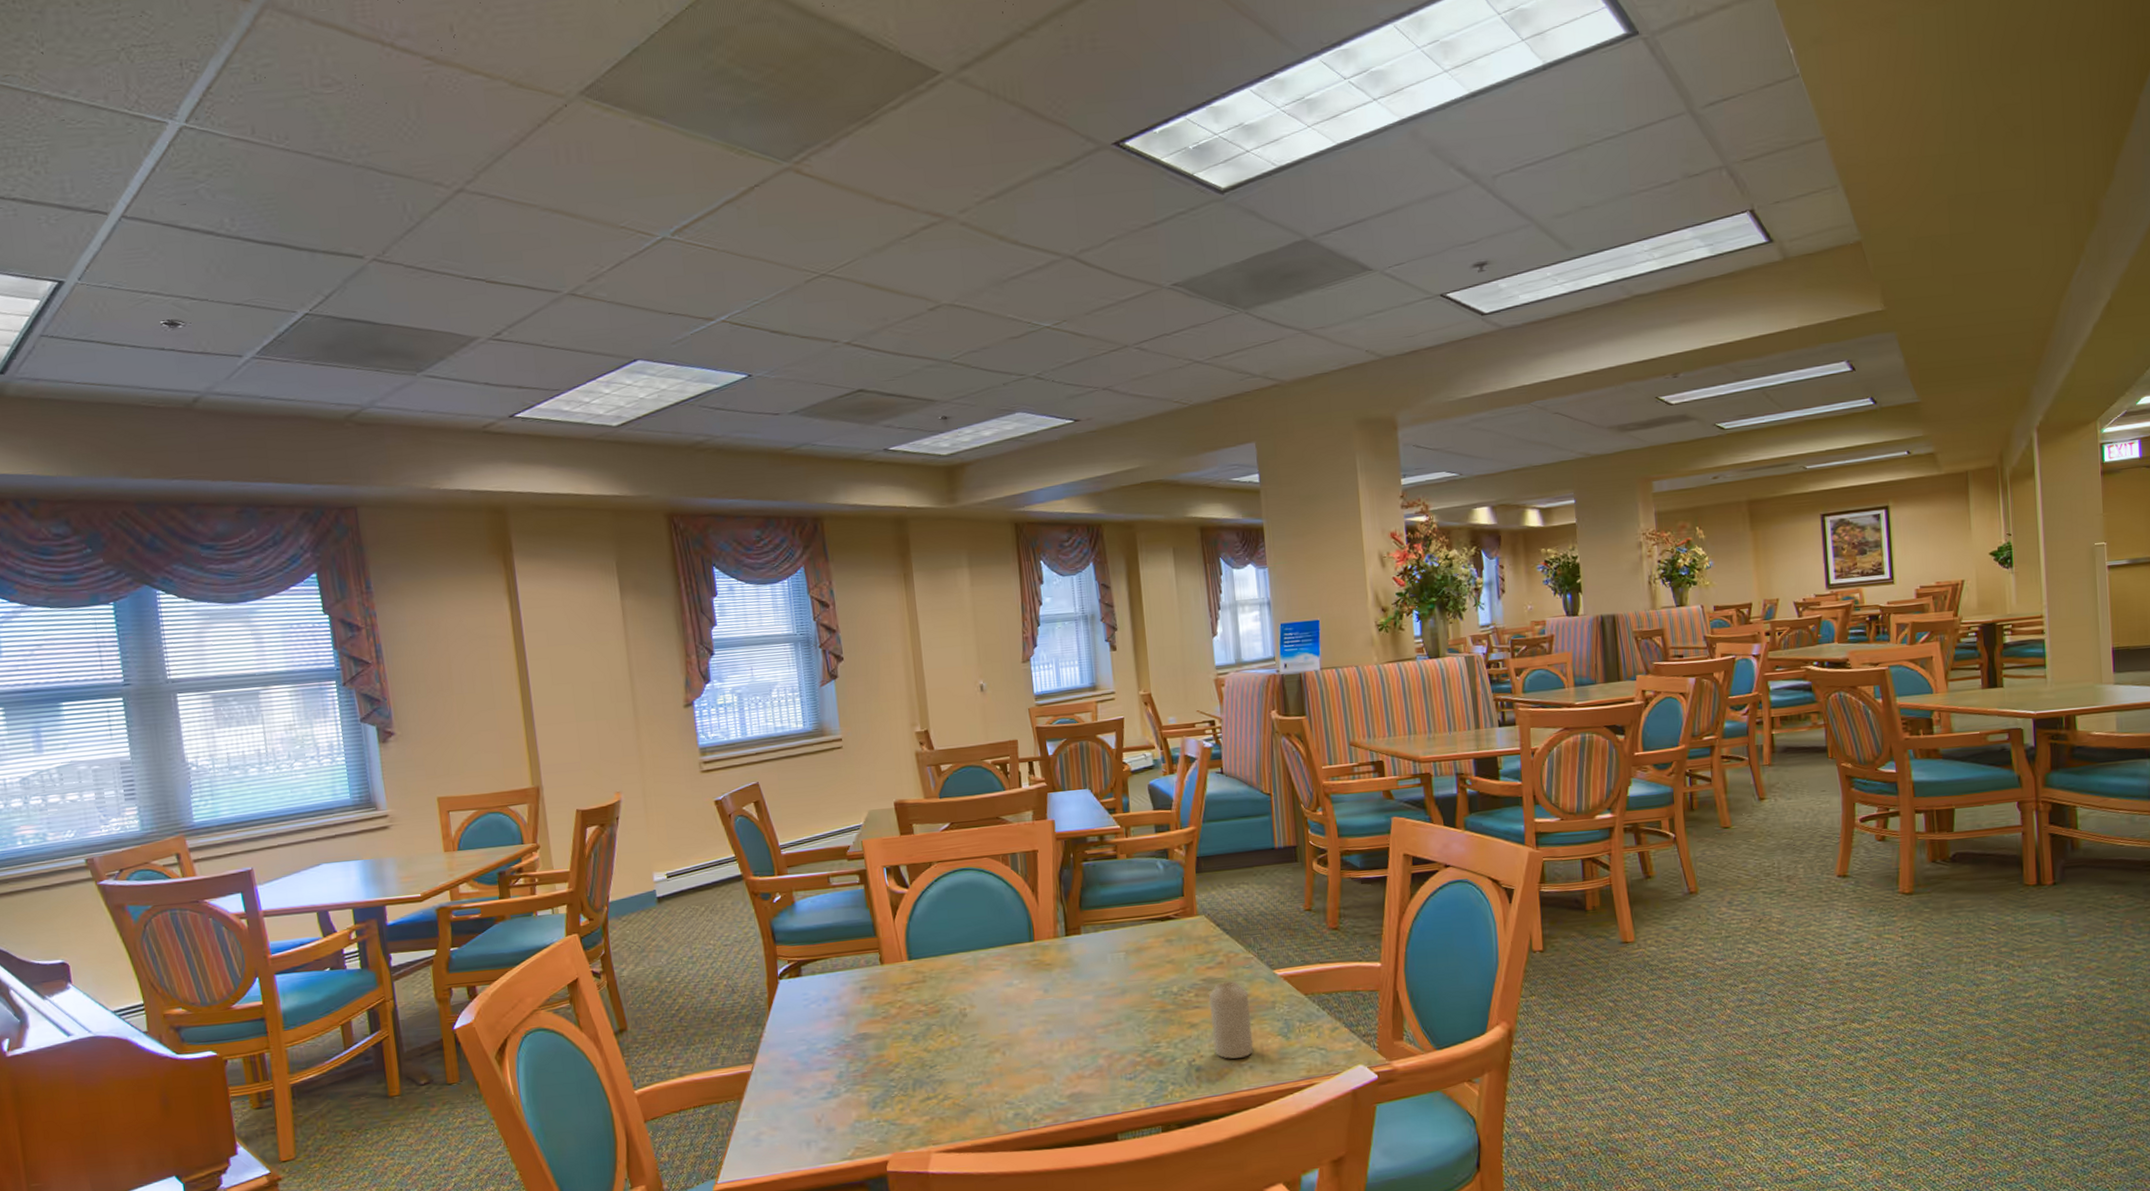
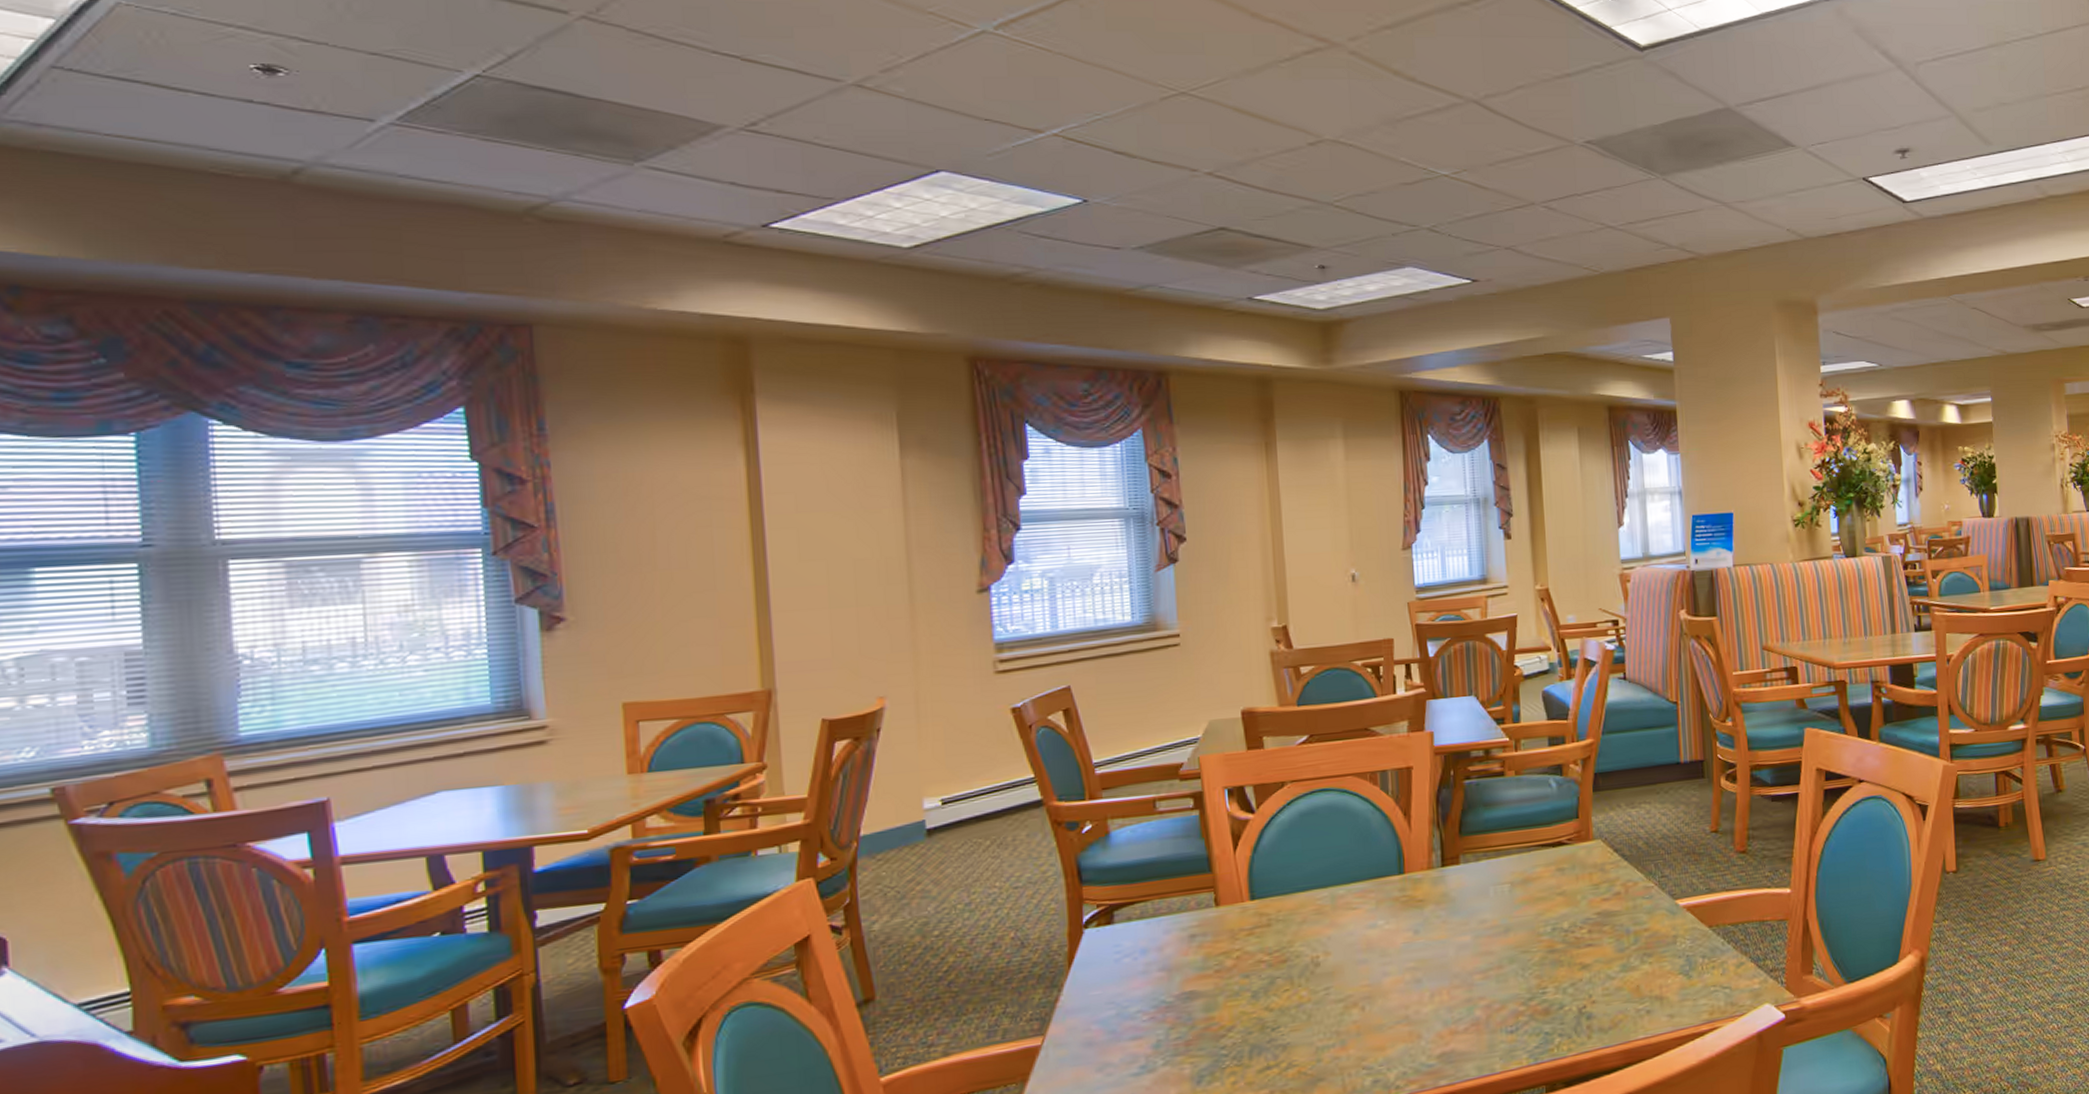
candle: present [1209,981,1254,1059] -> none [1603,914,1652,1004]

